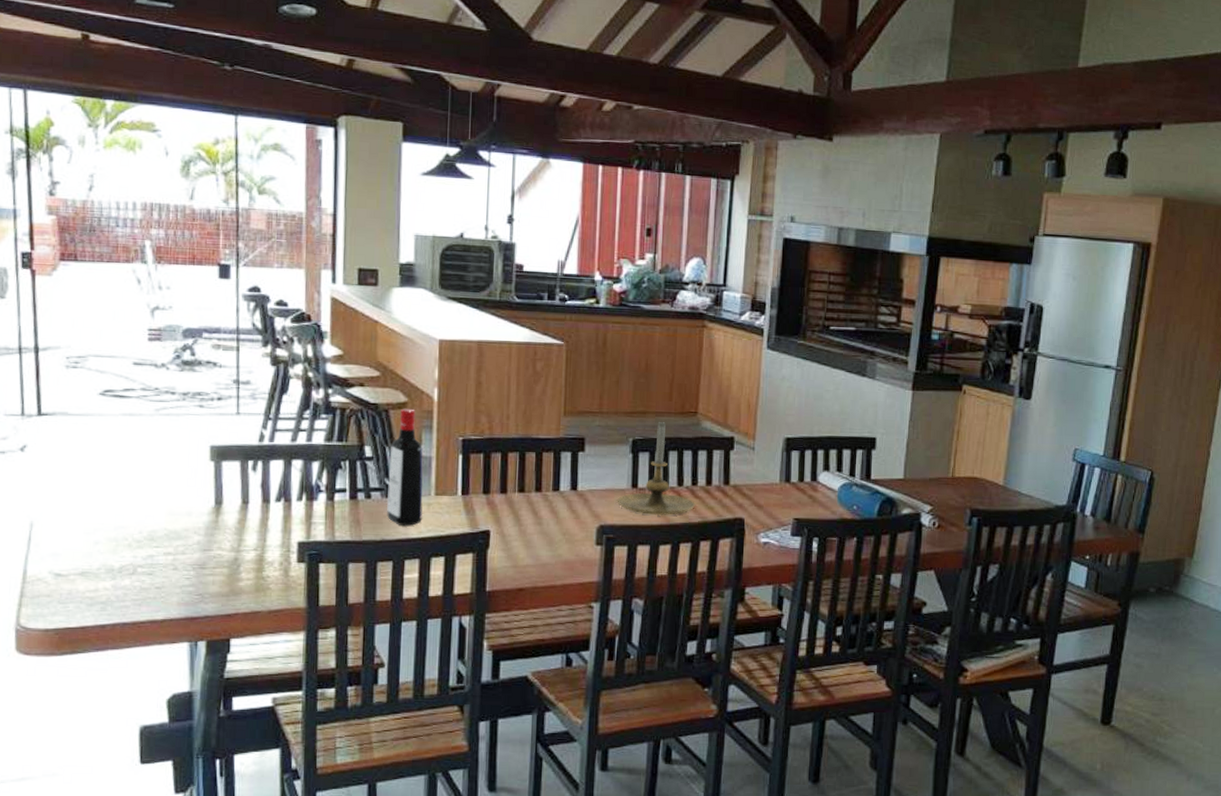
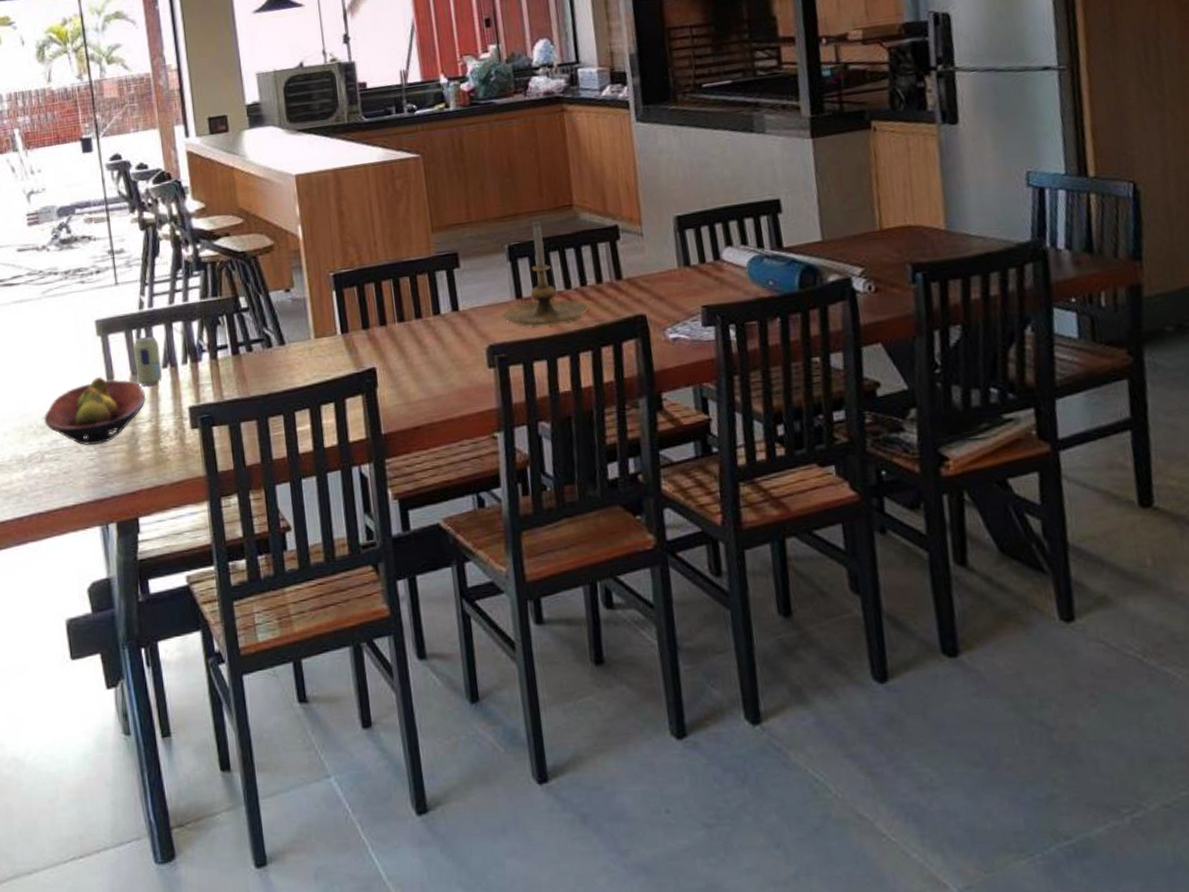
fruit bowl: none [140,501,255,565] -> present [43,377,146,445]
beverage can: none [246,469,275,516] -> present [133,336,162,386]
liquor bottle: present [387,408,423,526] -> none [264,251,306,376]

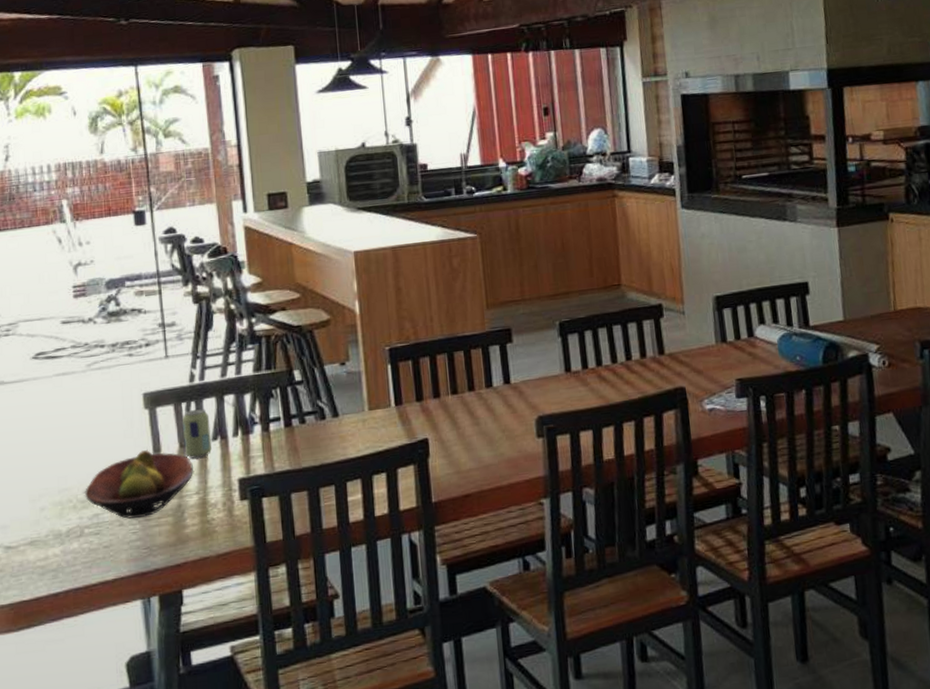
candle holder: present [502,221,589,326] -> none [552,300,633,398]

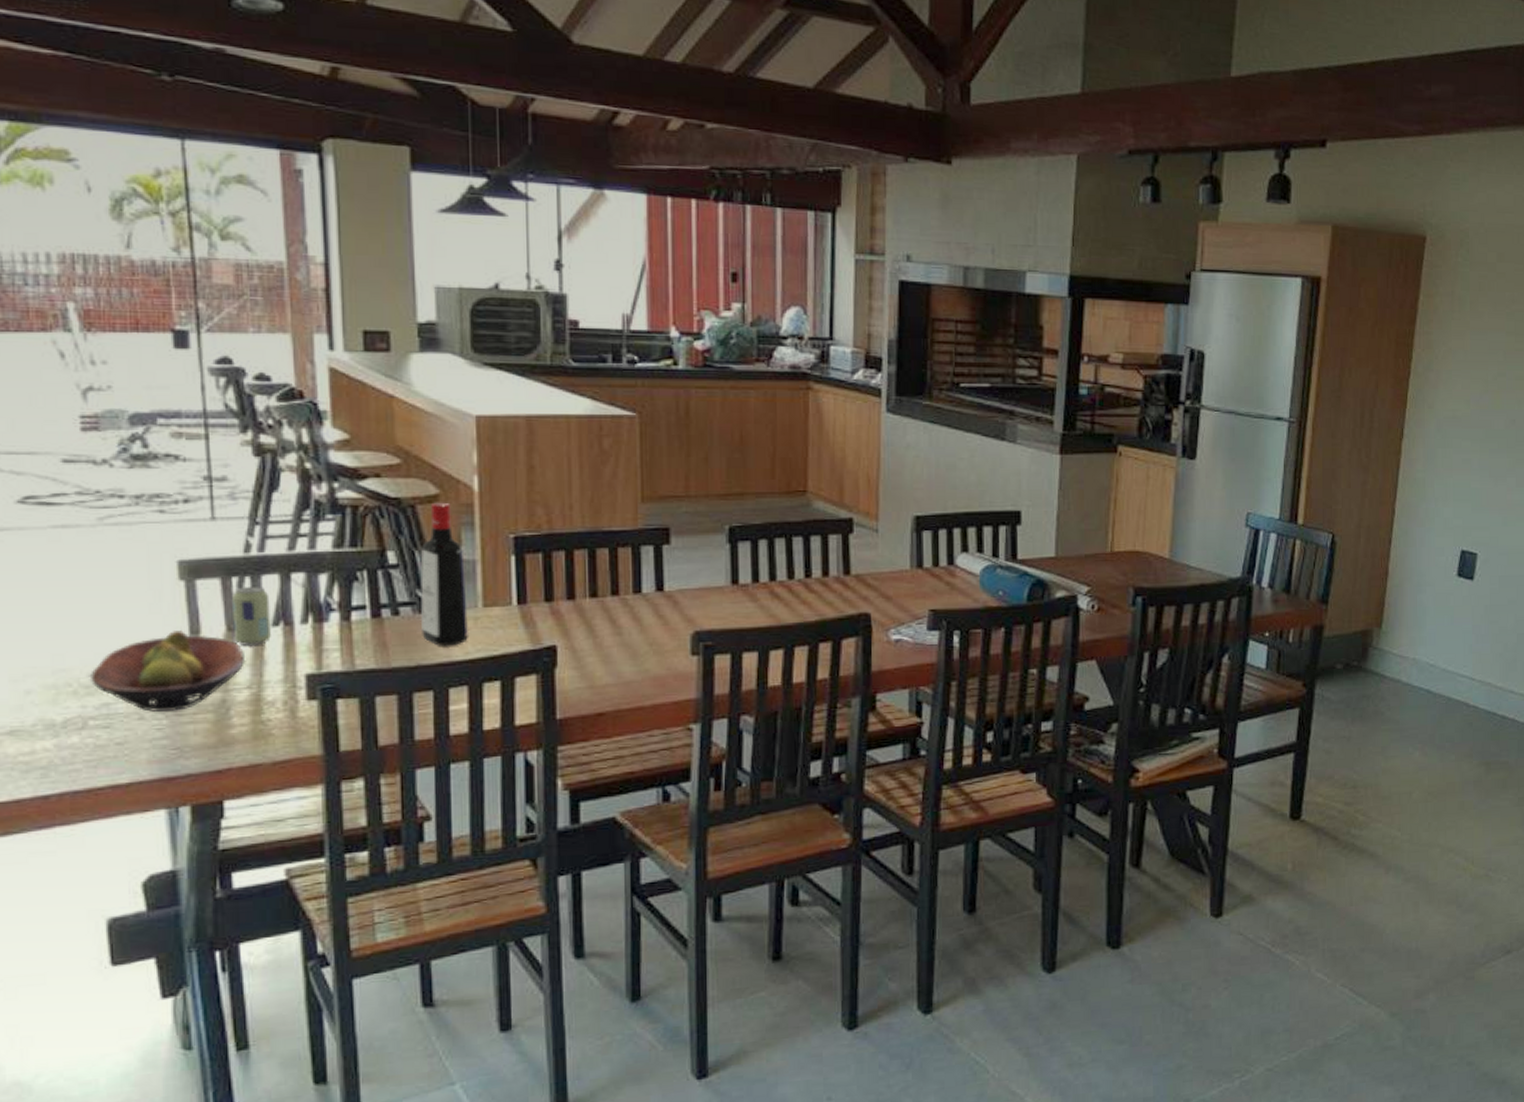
liquor bottle: none [319,325,359,447] -> present [420,502,468,646]

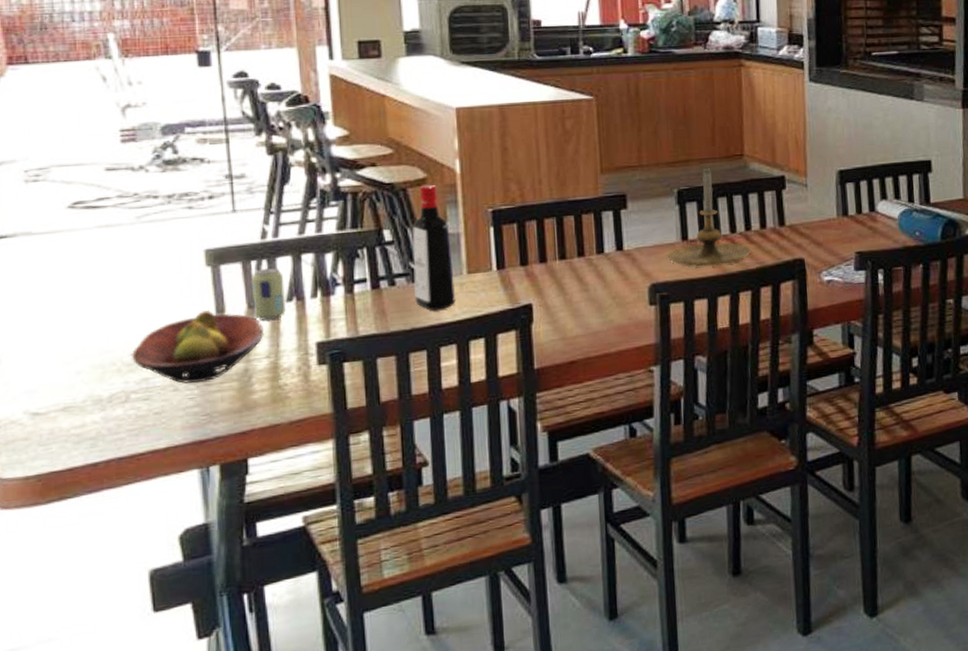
candle holder: none [714,504,810,616] -> present [667,168,751,267]

